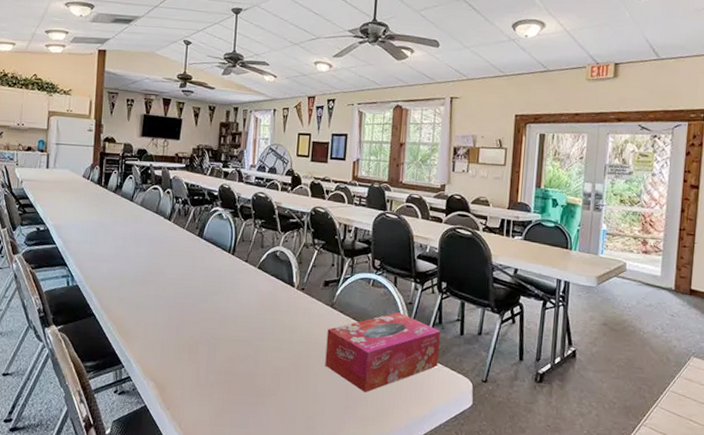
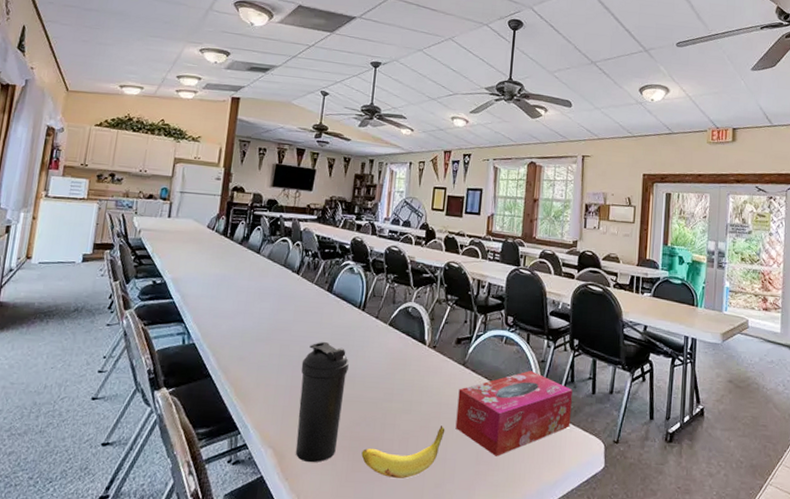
water bottle: none [175,283,221,395] -> present [295,341,349,463]
banana: none [236,363,315,411] -> present [361,426,446,479]

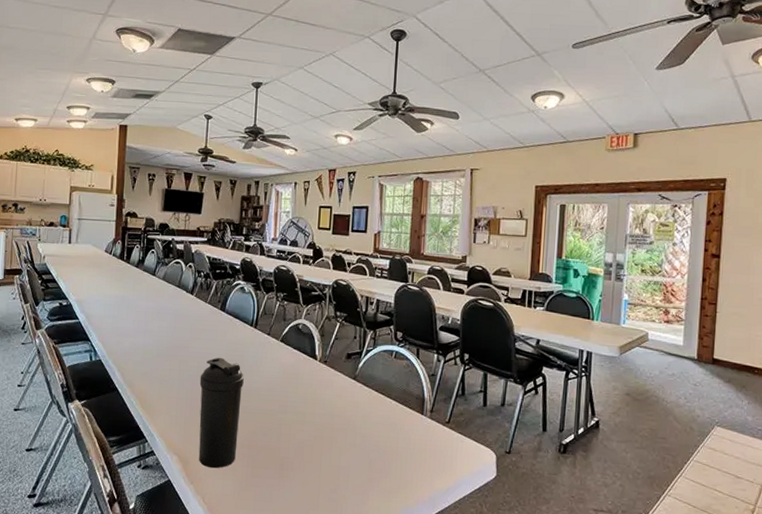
banana: present [361,426,446,479] -> none [260,436,339,484]
tissue box: present [455,371,573,457] -> none [348,384,463,465]

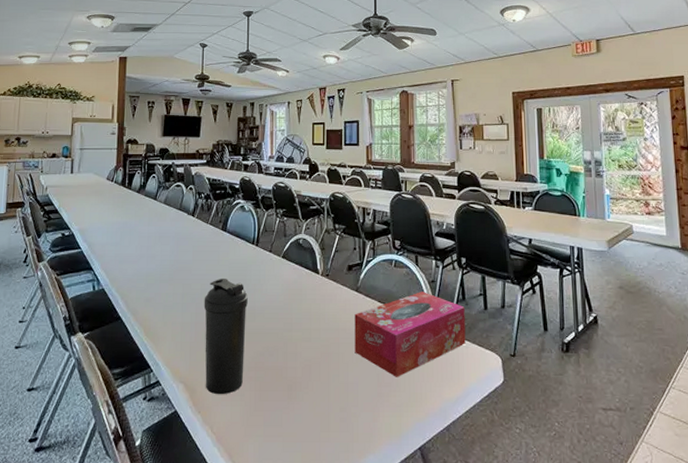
tissue box: none [348,384,463,465] -> present [354,292,466,377]

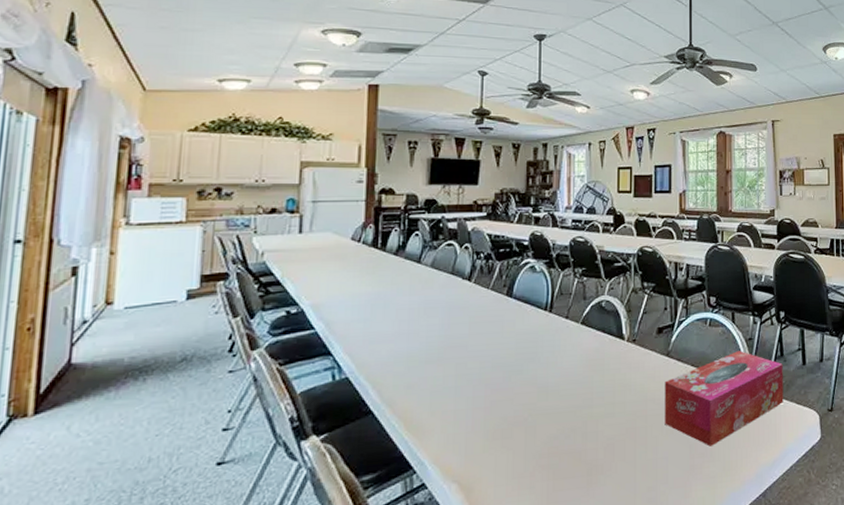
water bottle: present [204,278,248,395] -> none [483,352,539,491]

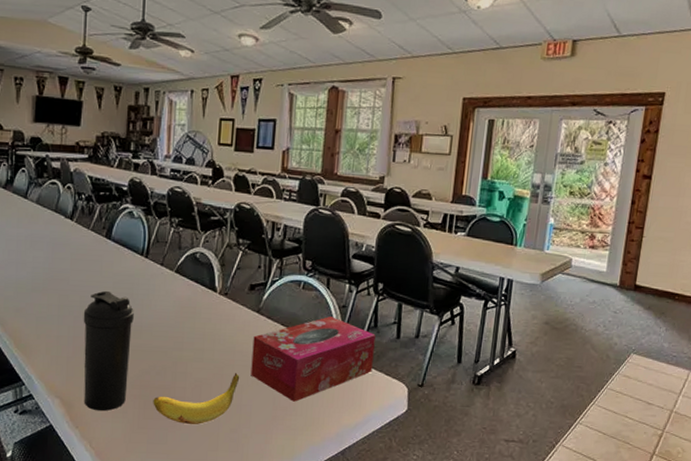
water bottle: none [483,352,539,491] -> present [83,290,134,411]
banana: none [563,424,654,491] -> present [153,373,240,425]

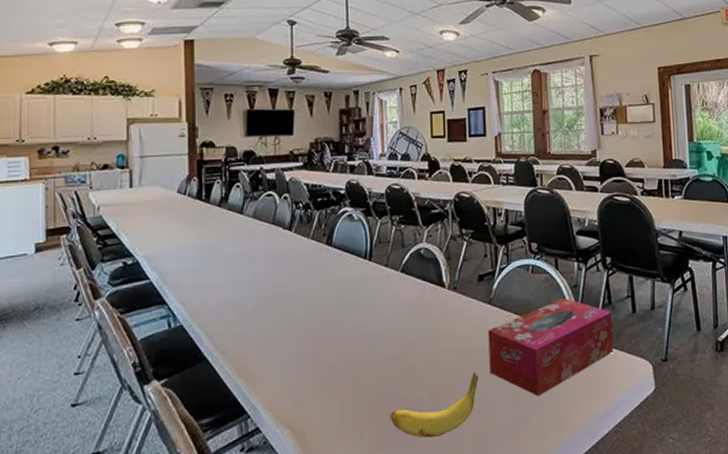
water bottle: present [83,290,134,411] -> none [308,300,362,437]

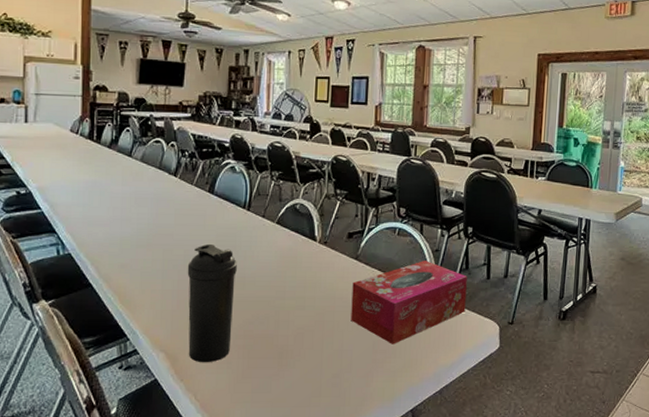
water bottle: none [308,300,362,437] -> present [187,243,237,363]
banana: present [390,373,479,438] -> none [256,319,341,372]

